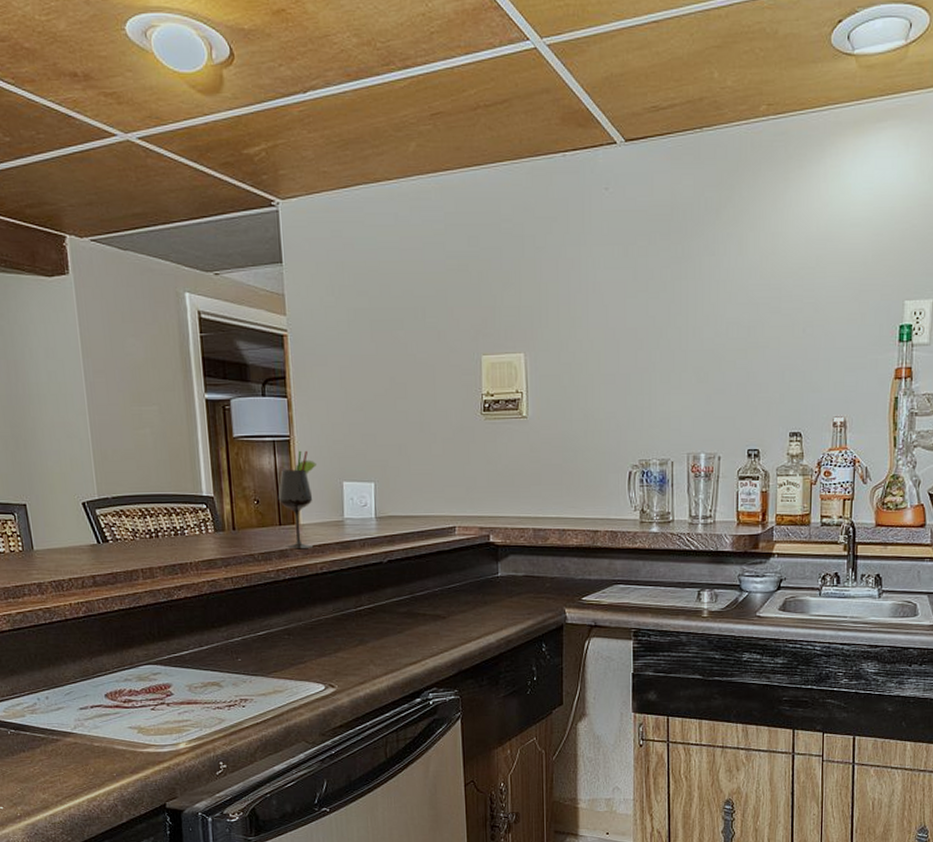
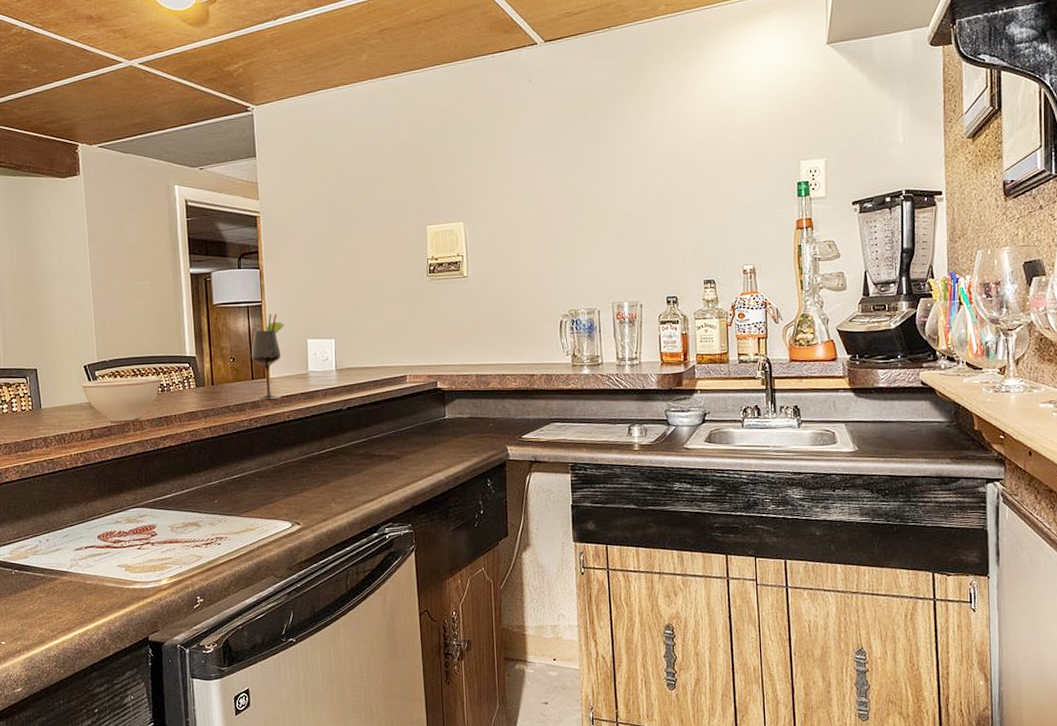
bowl: none [79,517,174,570] -> present [81,376,161,424]

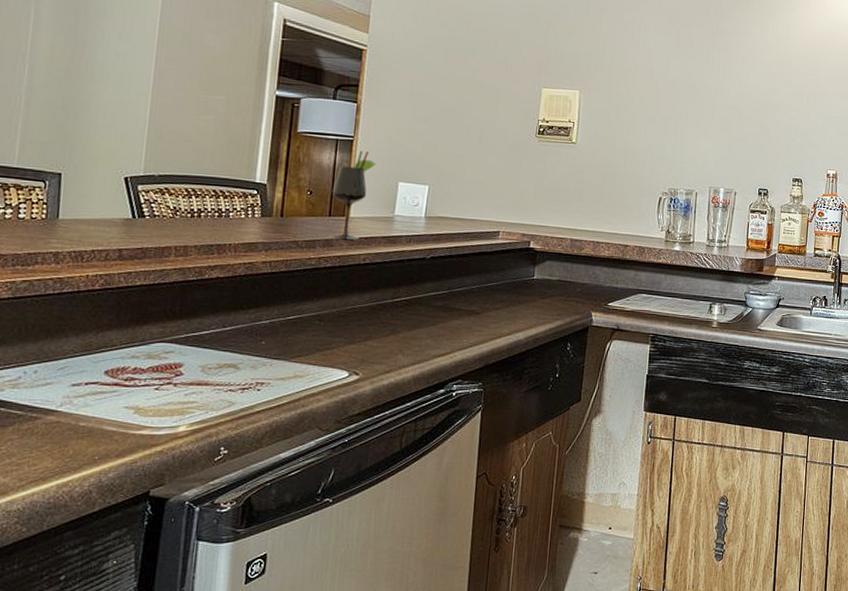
bowl: present [81,376,161,424] -> none [117,194,220,247]

